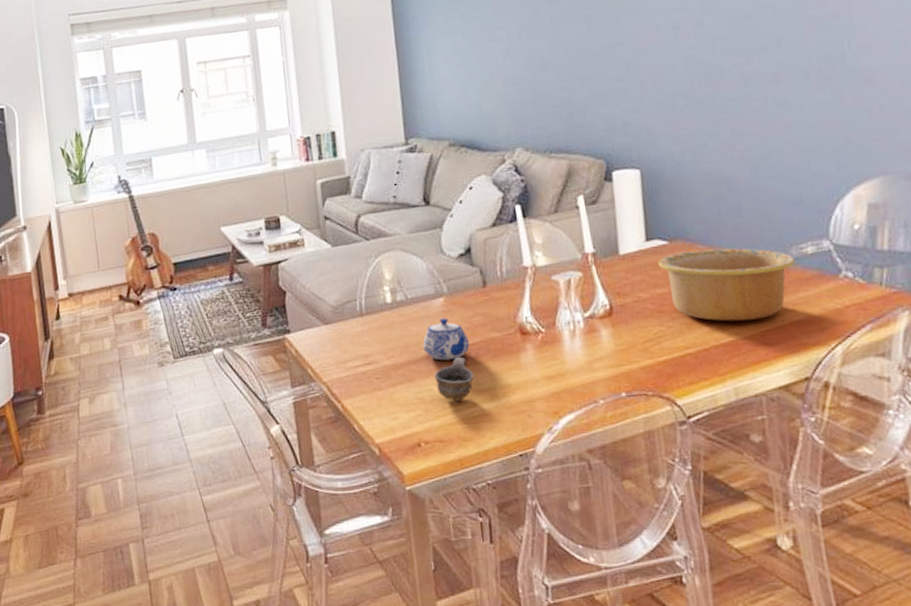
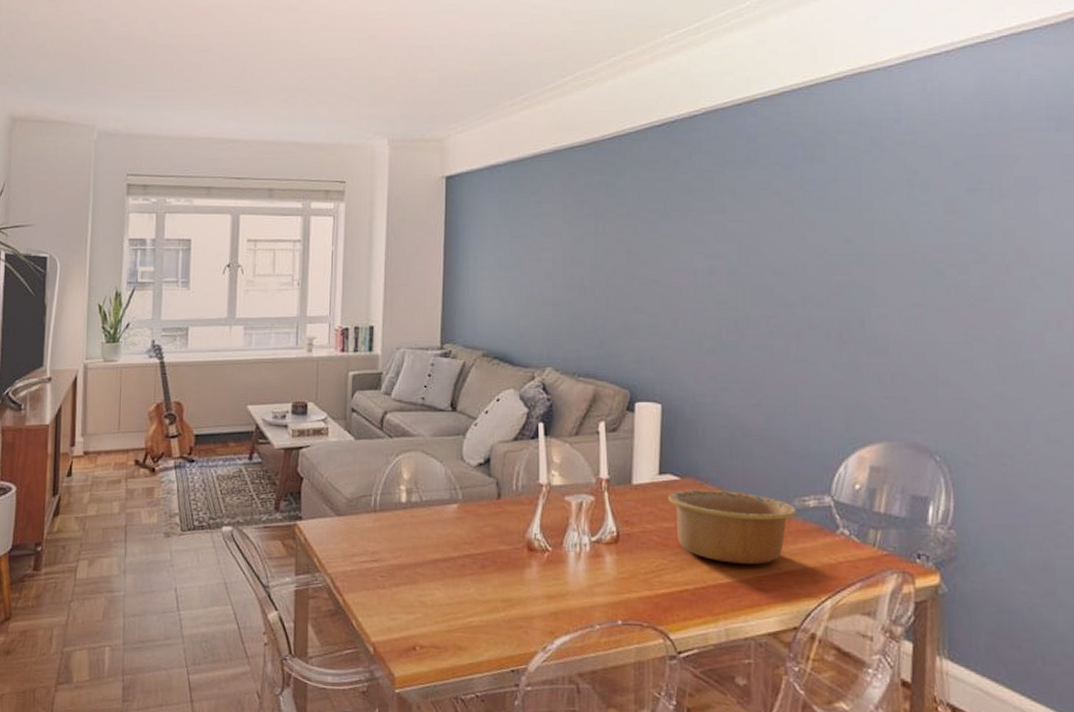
teapot: present [422,318,470,361] -> none [431,525,477,567]
cup: present [434,357,474,402] -> none [438,566,477,609]

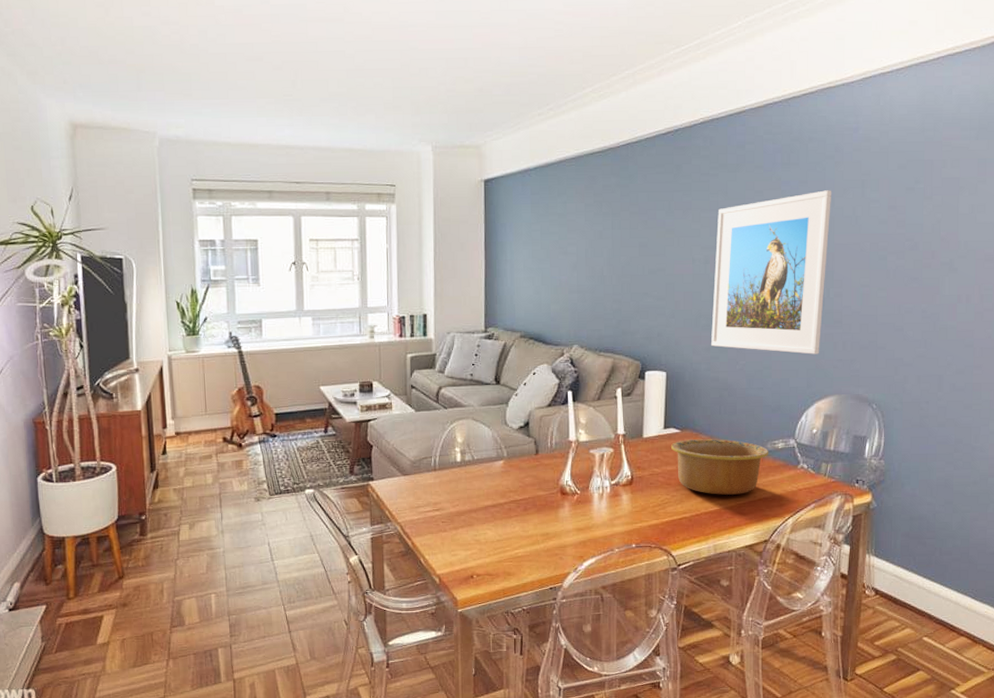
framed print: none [718,190,870,389] -> present [711,190,832,354]

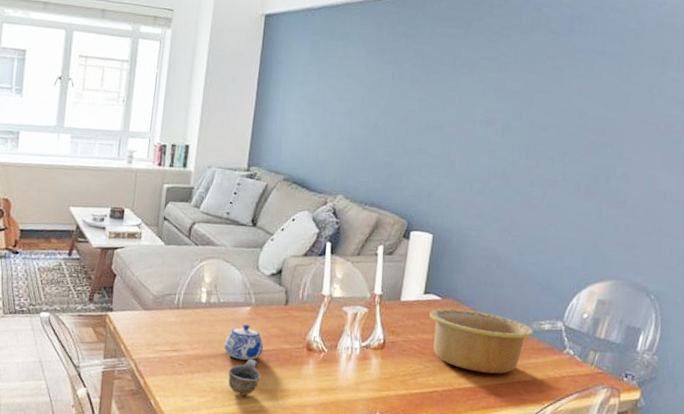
teapot: none [482,477,521,511] -> present [223,324,264,361]
cup: none [490,510,521,544] -> present [228,359,261,396]
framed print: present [711,190,832,354] -> none [484,63,630,235]

